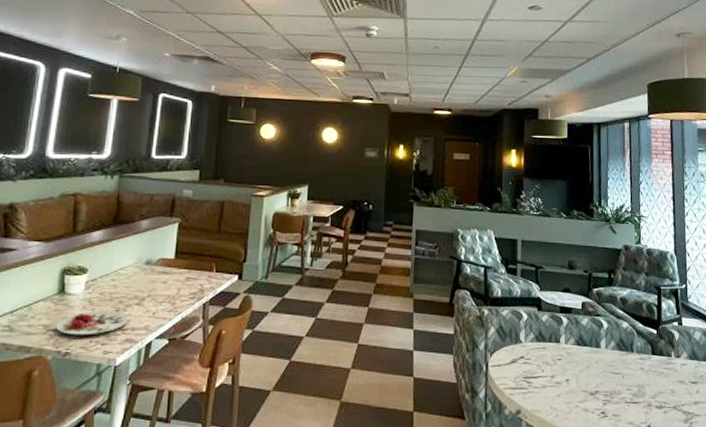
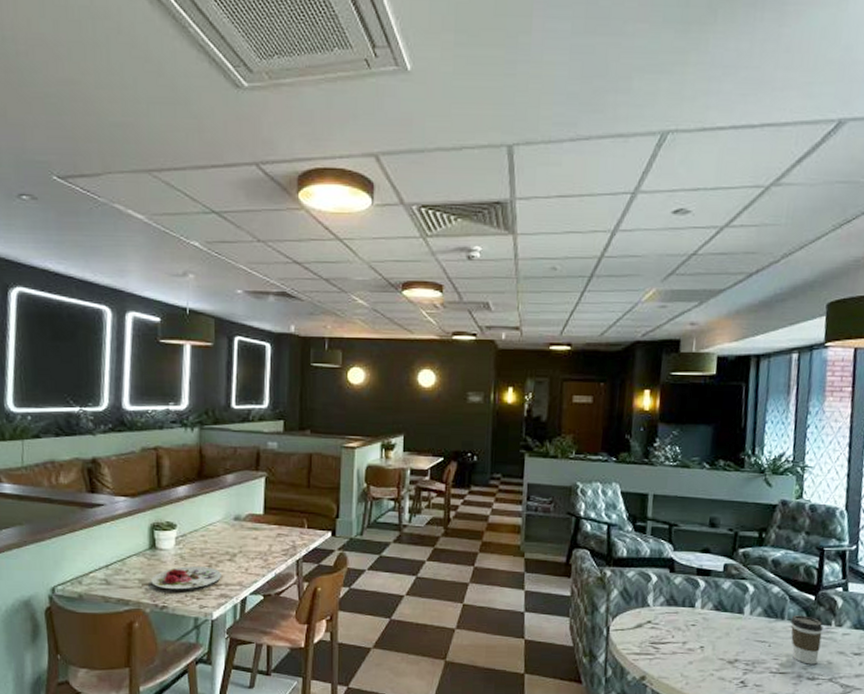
coffee cup: none [639,348,665,394] -> present [790,615,823,665]

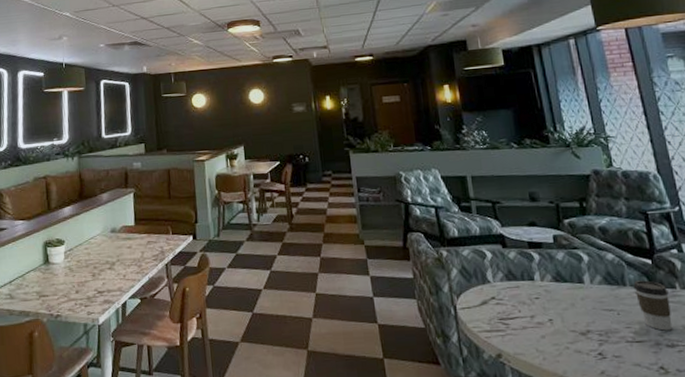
plate: present [151,566,221,590] -> none [46,276,104,300]

